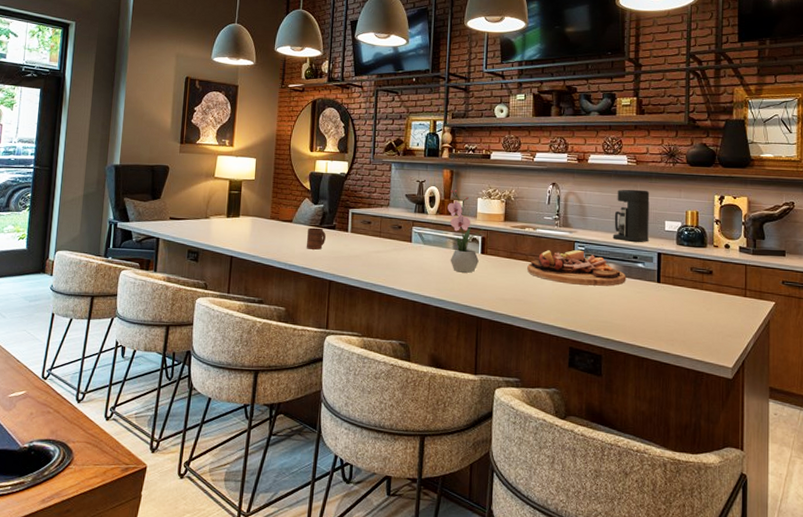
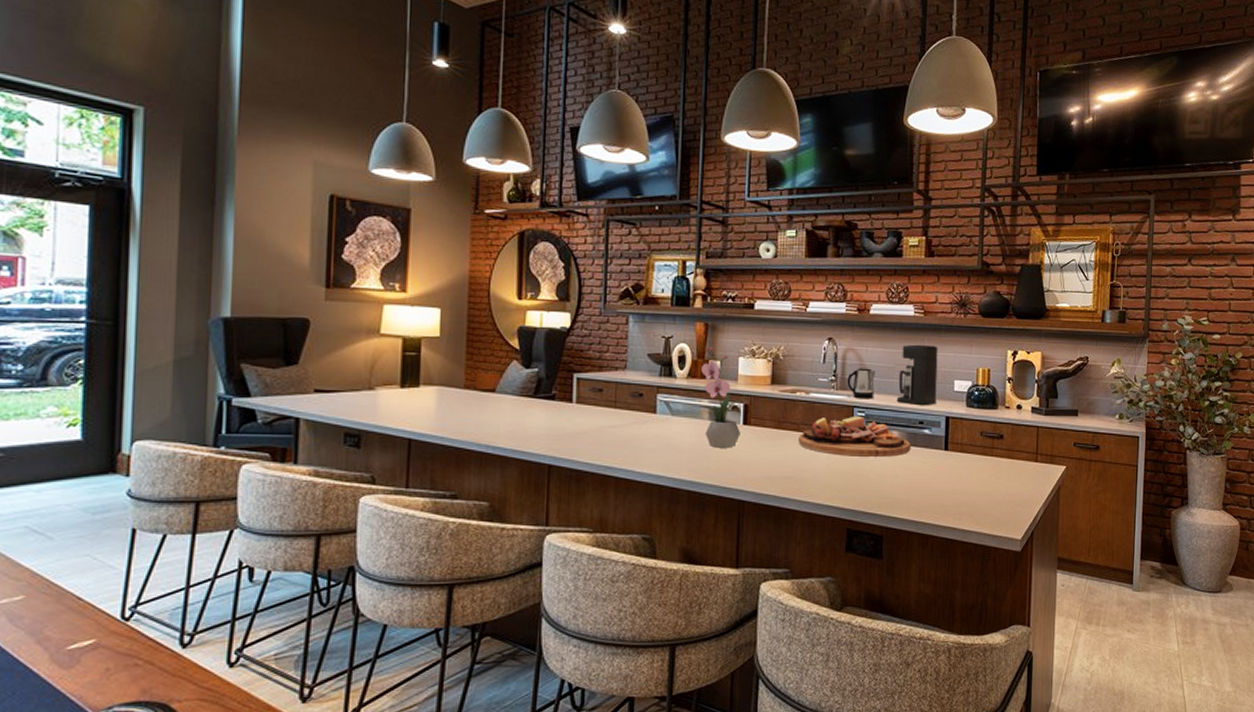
cup: present [306,227,326,250] -> none [515,398,542,426]
kettle: none [568,208,593,236] -> present [847,368,875,399]

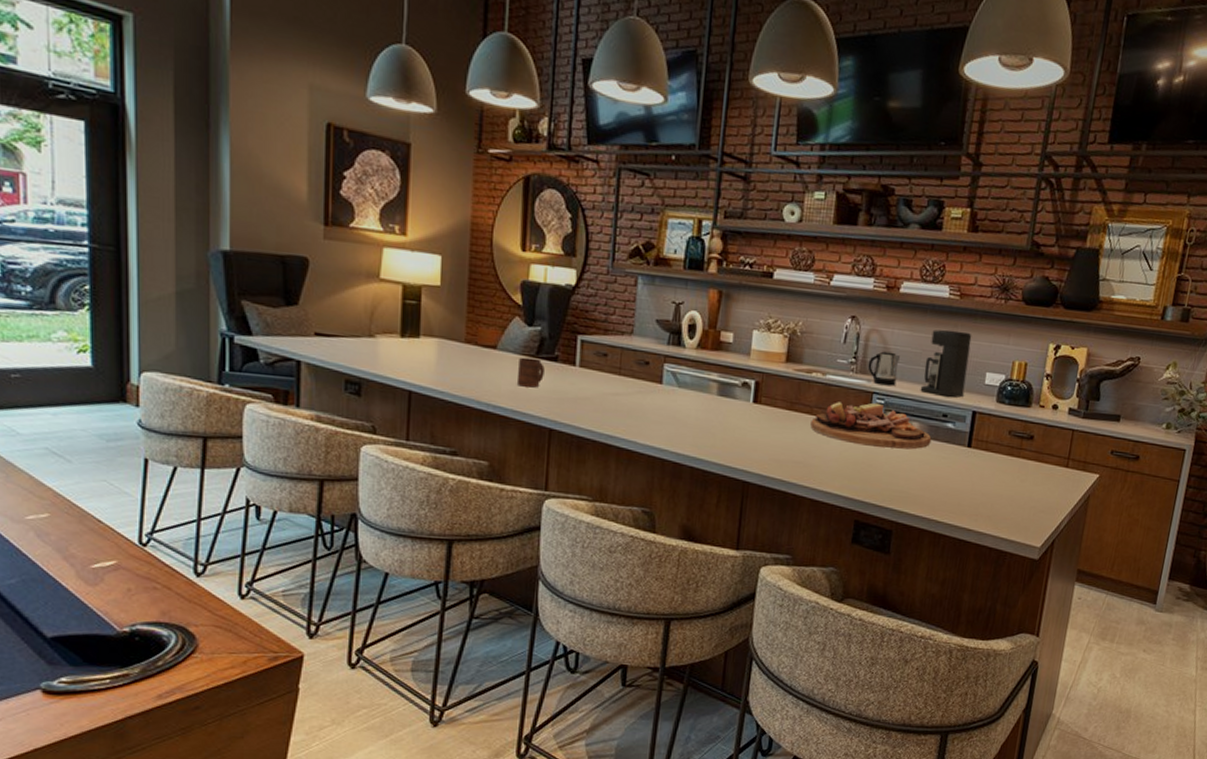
cup: none [515,398,542,426] -> present [516,357,545,388]
flower arrangement: present [701,347,746,448] -> none [711,316,758,426]

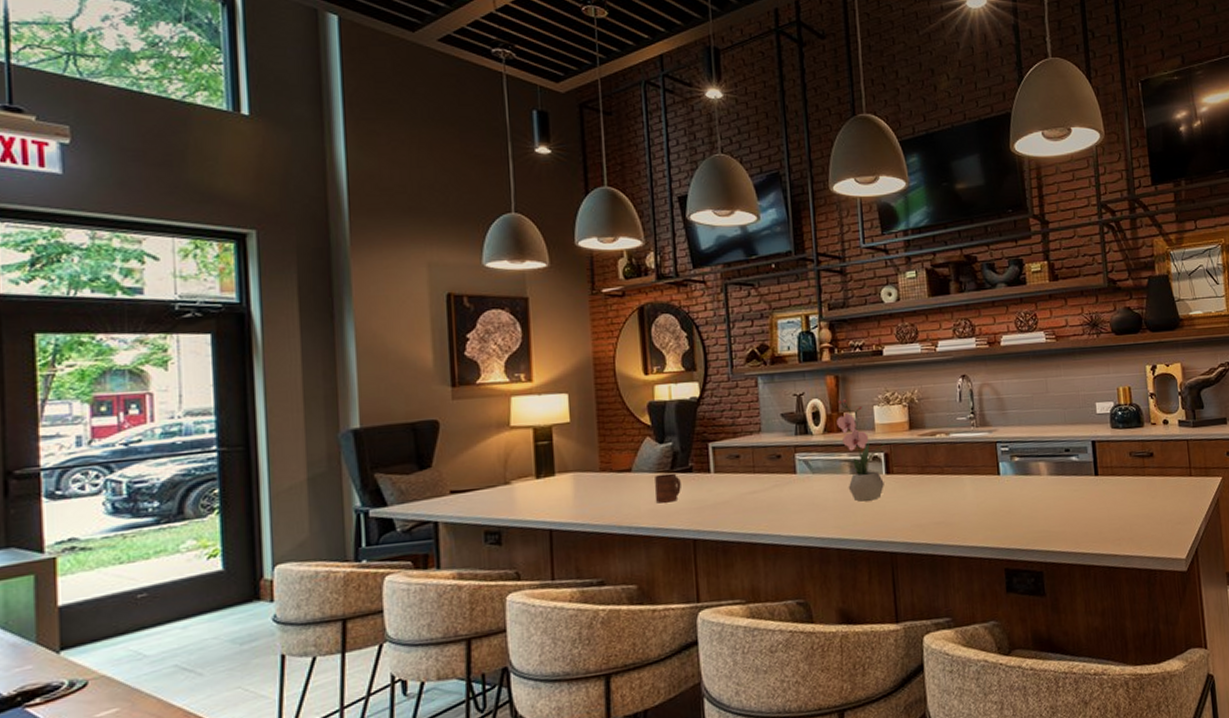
flower arrangement: none [711,316,758,426] -> present [837,399,885,502]
food platter: present [810,402,932,450] -> none [944,451,1061,494]
kettle: present [867,351,900,386] -> none [986,401,1016,434]
coffee maker: present [920,329,972,398] -> none [1038,369,1080,434]

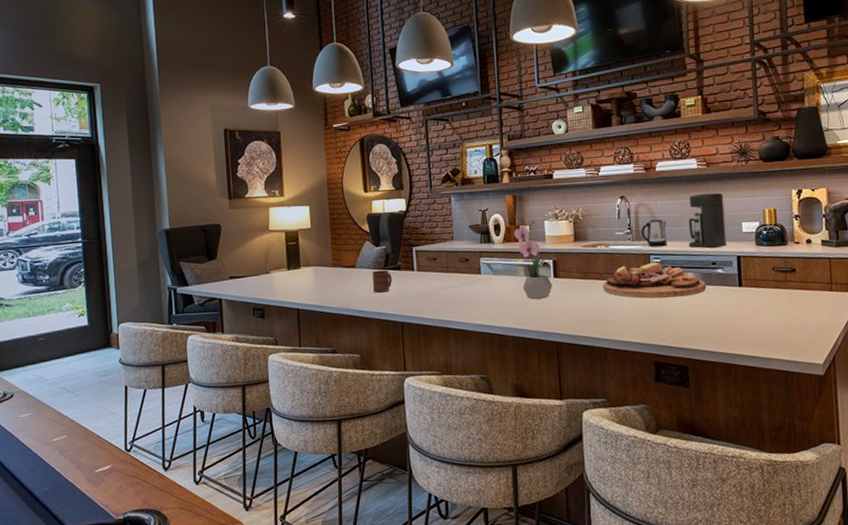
food platter: none [944,451,1061,494] -> present [603,262,707,298]
kettle: none [986,401,1016,434] -> present [641,219,667,248]
coffee maker: none [1038,369,1080,434] -> present [688,192,726,249]

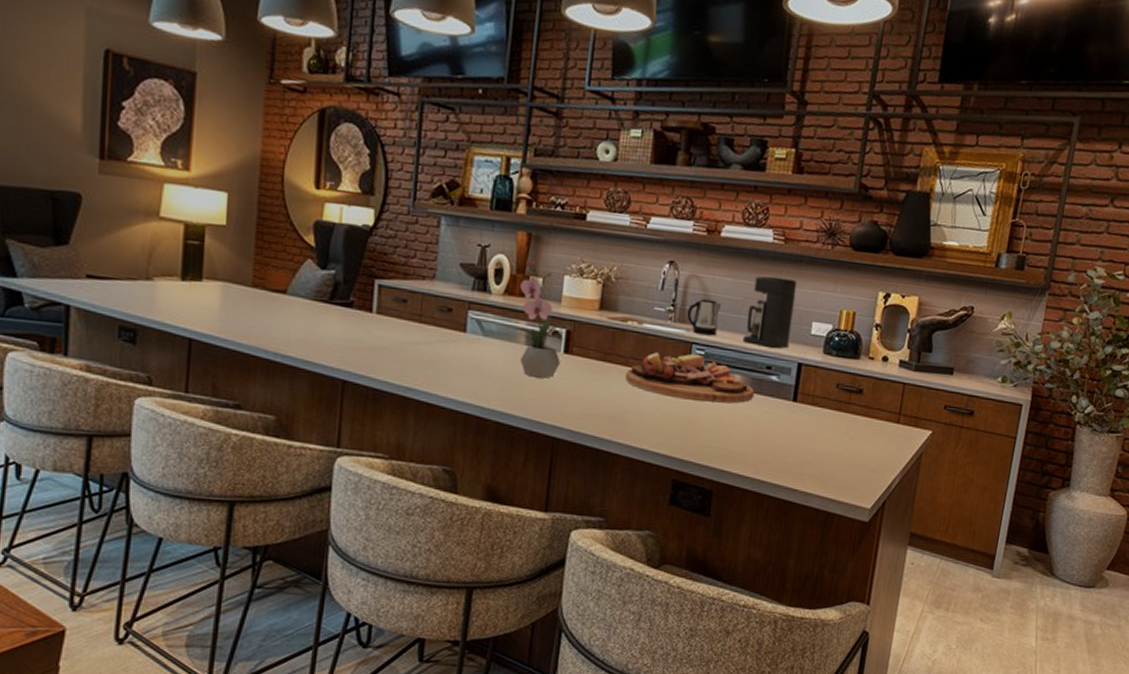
cup: present [372,270,392,293] -> none [307,302,339,336]

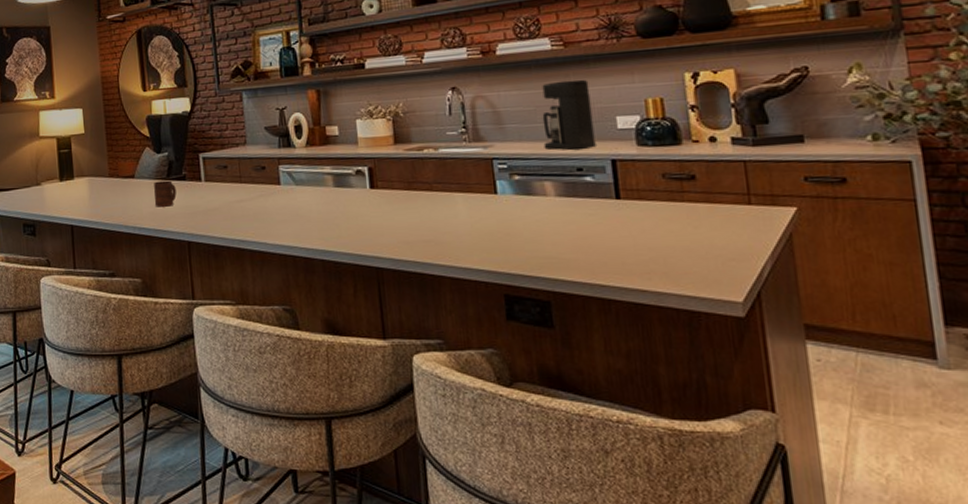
cup: none [307,302,339,336] -> present [154,180,177,207]
flower arrangement: present [519,260,570,378] -> none [319,113,369,215]
food platter: present [625,352,755,404] -> none [433,168,572,214]
kettle: present [686,298,721,336] -> none [479,114,516,150]

